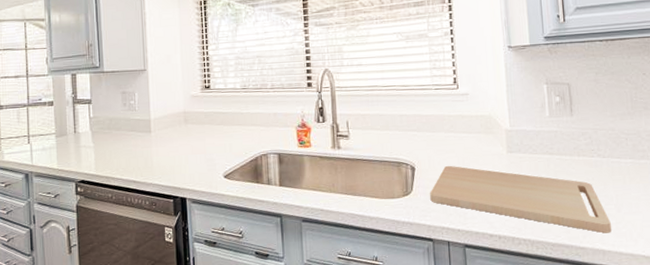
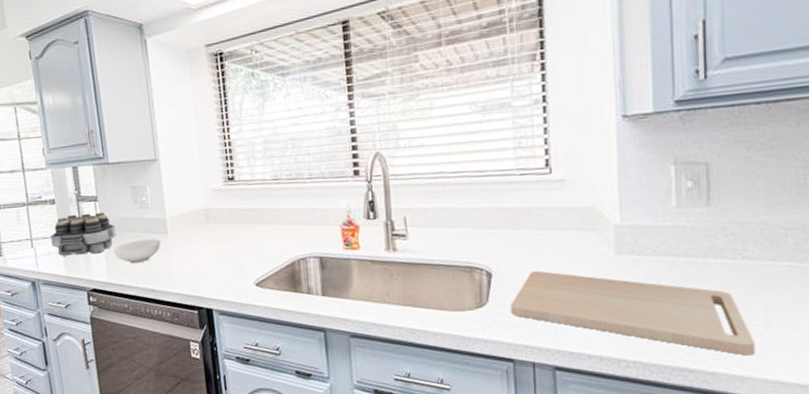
spice rack: none [46,113,106,151] -> present [50,212,116,256]
bowl: none [102,137,145,158] -> present [113,239,162,264]

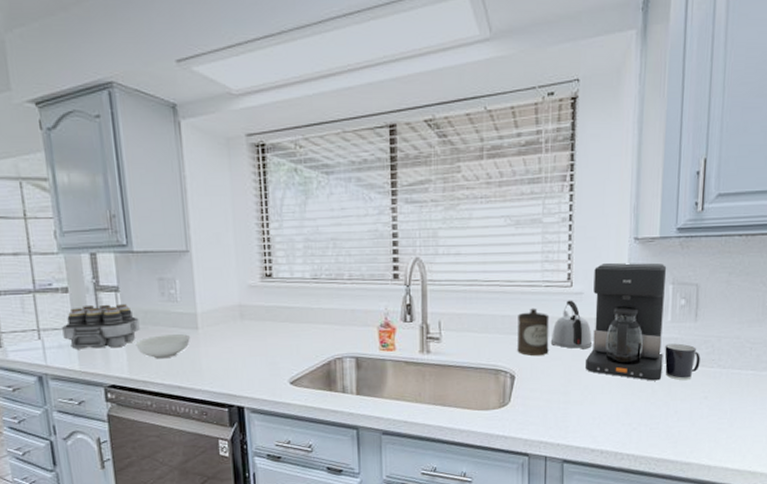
canister: none [491,198,529,251] -> present [517,308,550,356]
cutting board: present [511,270,755,356] -> none [529,374,721,449]
kettle: none [531,188,581,242] -> present [551,300,593,349]
coffee maker: none [574,142,670,276] -> present [586,263,667,381]
mug: none [671,232,718,275] -> present [664,343,700,381]

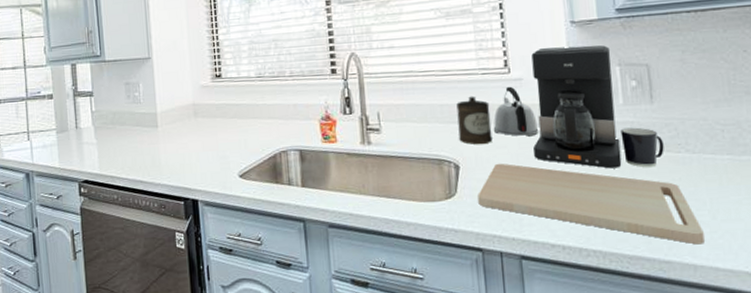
spice rack: present [62,303,140,349] -> none [47,106,109,149]
bowl: present [135,334,191,359] -> none [105,132,152,156]
cutting board: none [529,374,721,449] -> present [478,163,705,245]

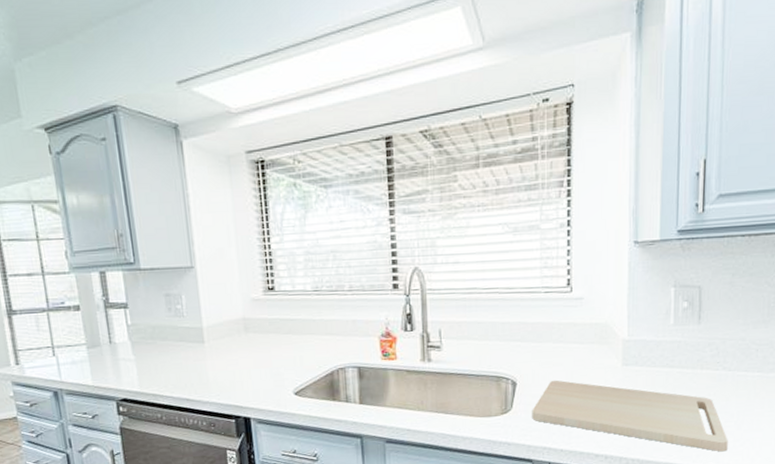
canister: present [456,96,493,144] -> none [518,314,550,362]
kettle: present [493,86,539,137] -> none [552,305,594,355]
coffee maker: present [531,45,622,169] -> none [588,266,668,385]
mug: present [620,127,664,168] -> none [668,346,705,384]

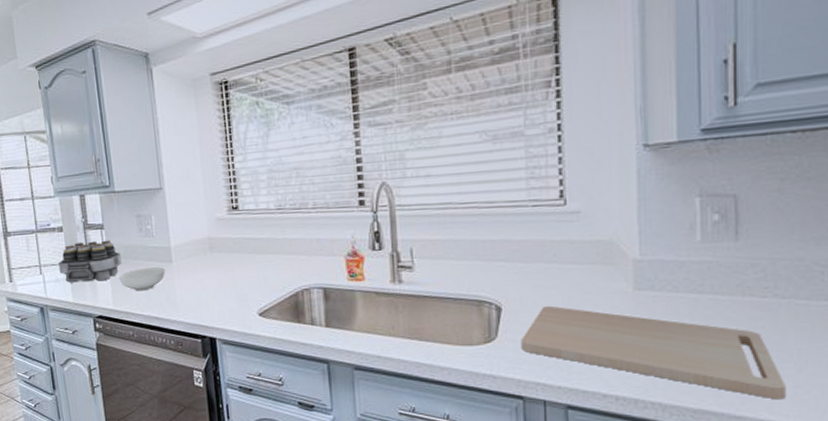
spice rack: none [75,319,149,365] -> present [58,240,122,283]
bowl: none [145,348,198,373] -> present [118,267,166,291]

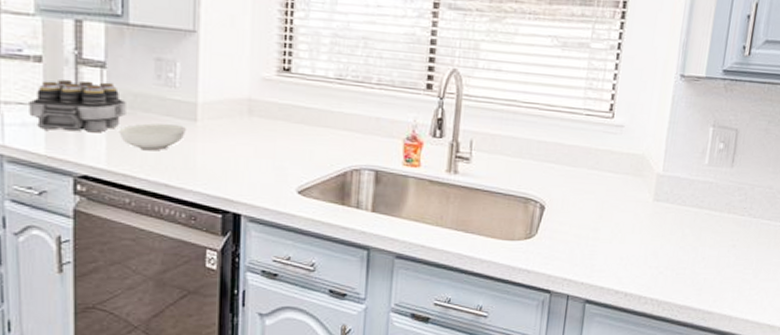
cutting board: present [521,305,786,400] -> none [556,208,745,299]

